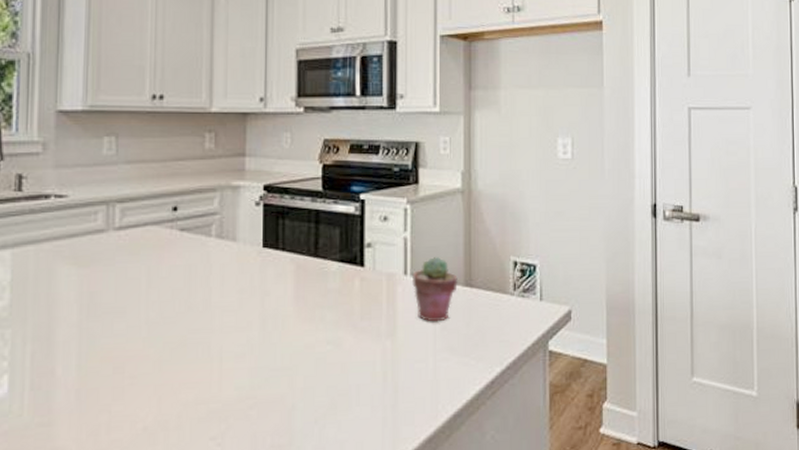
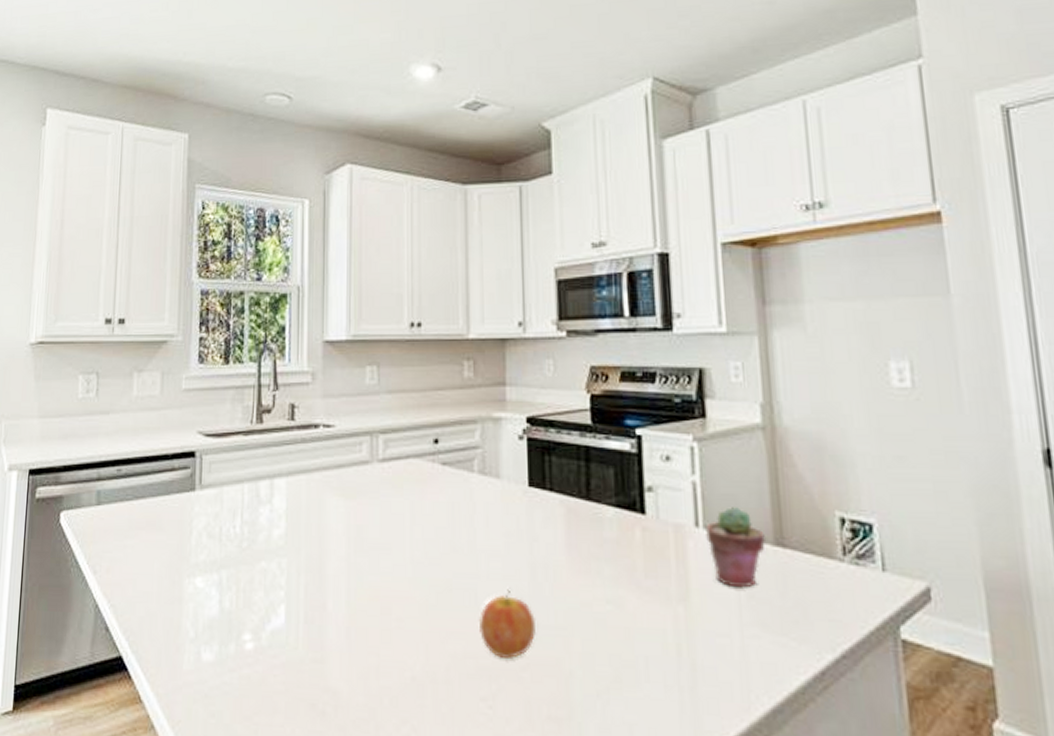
apple: none [212,340,263,401] -> present [479,589,535,658]

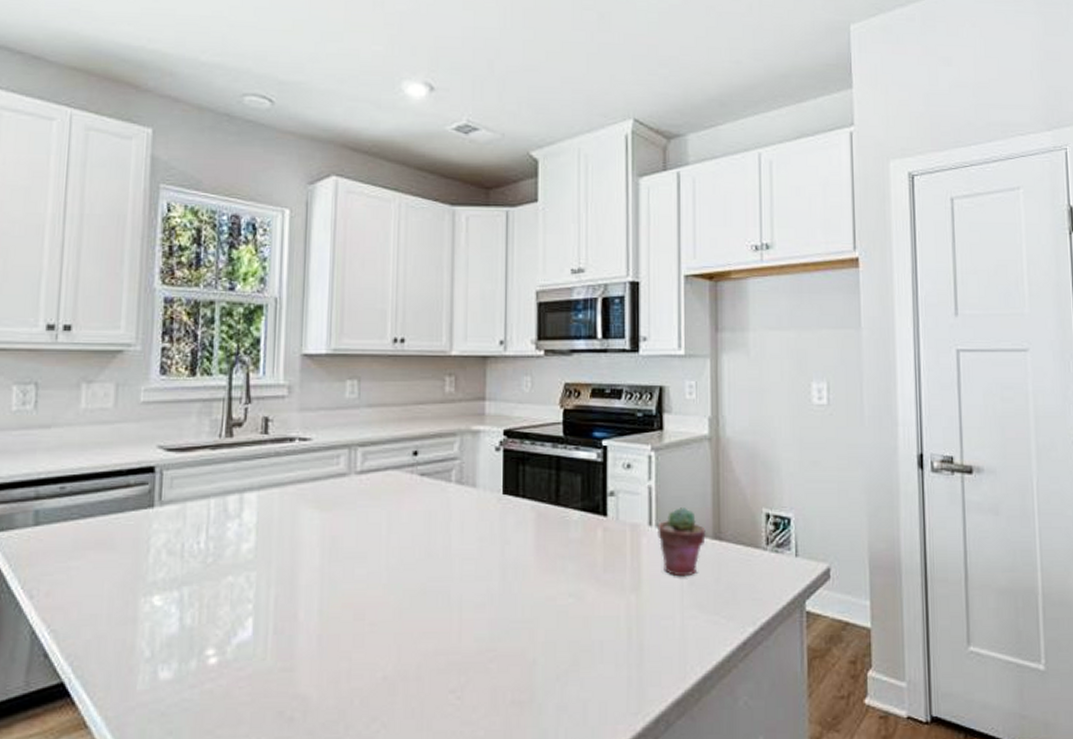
apple: present [479,589,535,658] -> none [451,589,504,652]

